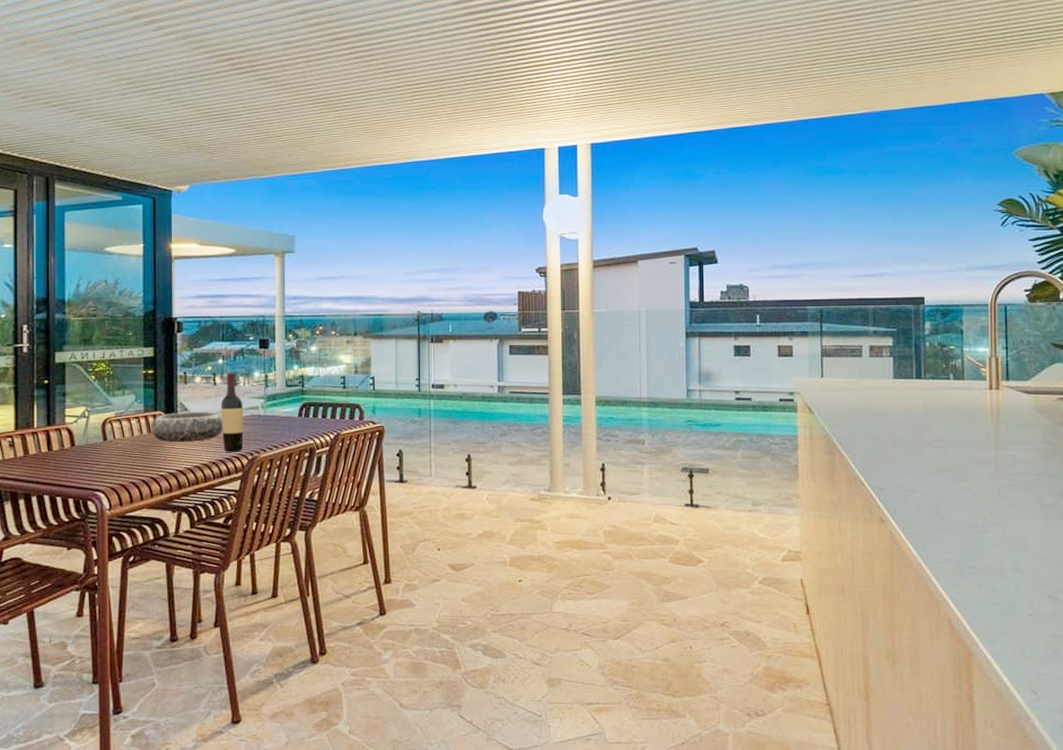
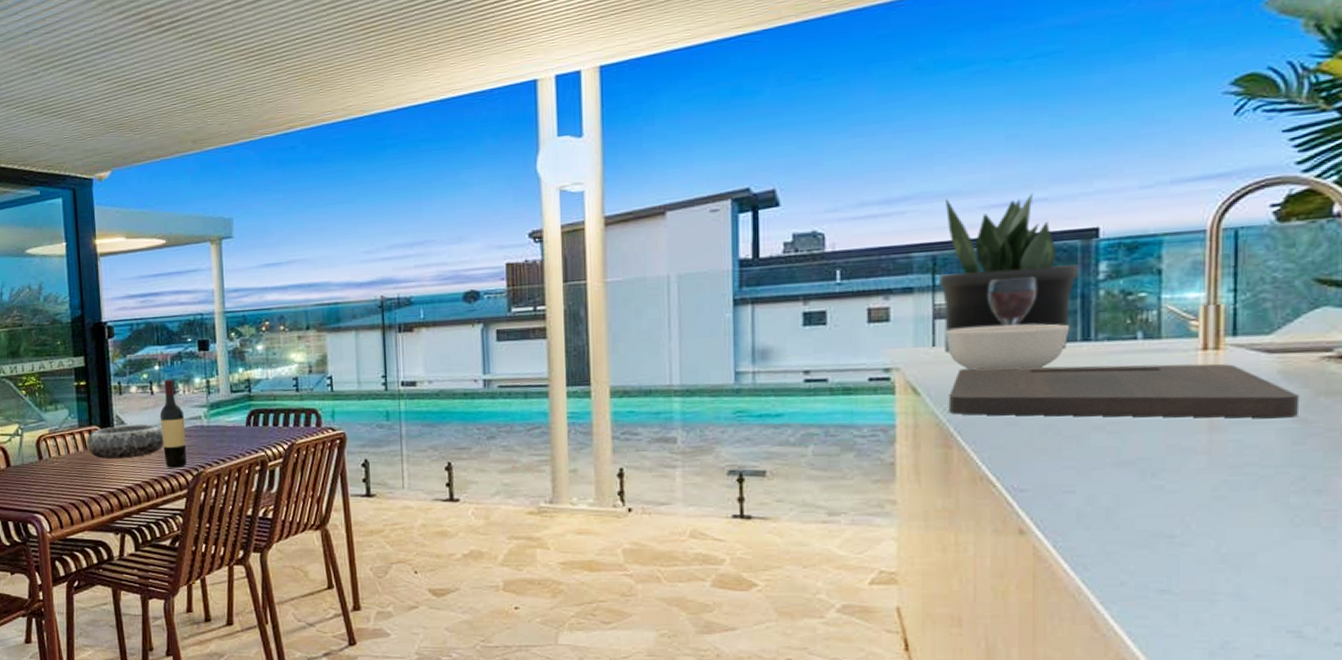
planter: none [825,268,913,384] -> present [939,193,1080,353]
bowl: none [829,363,909,397] -> present [945,323,1070,370]
cutting board: none [832,395,1047,441] -> present [948,363,1300,419]
cup: none [856,329,888,366] -> present [987,276,1037,327]

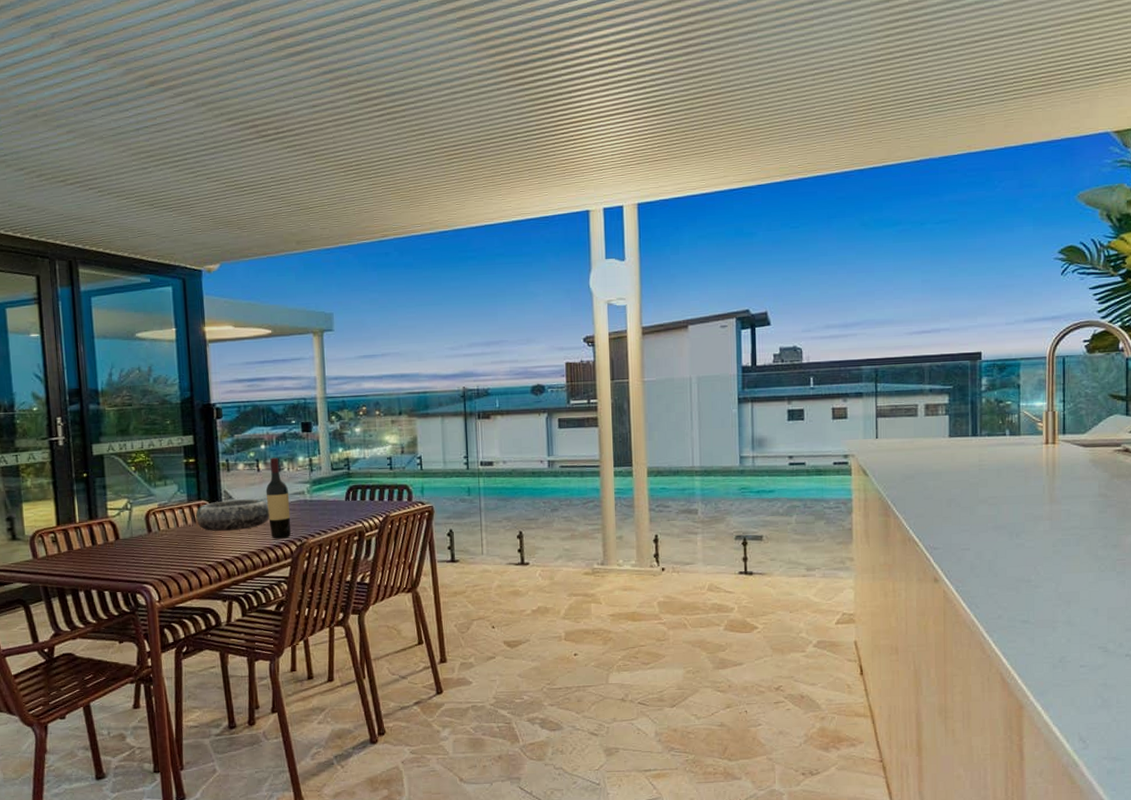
planter: present [939,193,1080,353] -> none [880,324,970,444]
bowl: present [945,323,1070,370] -> none [884,422,964,457]
cutting board: present [948,363,1300,419] -> none [887,454,1103,494]
cup: present [987,276,1037,327] -> none [911,386,943,424]

